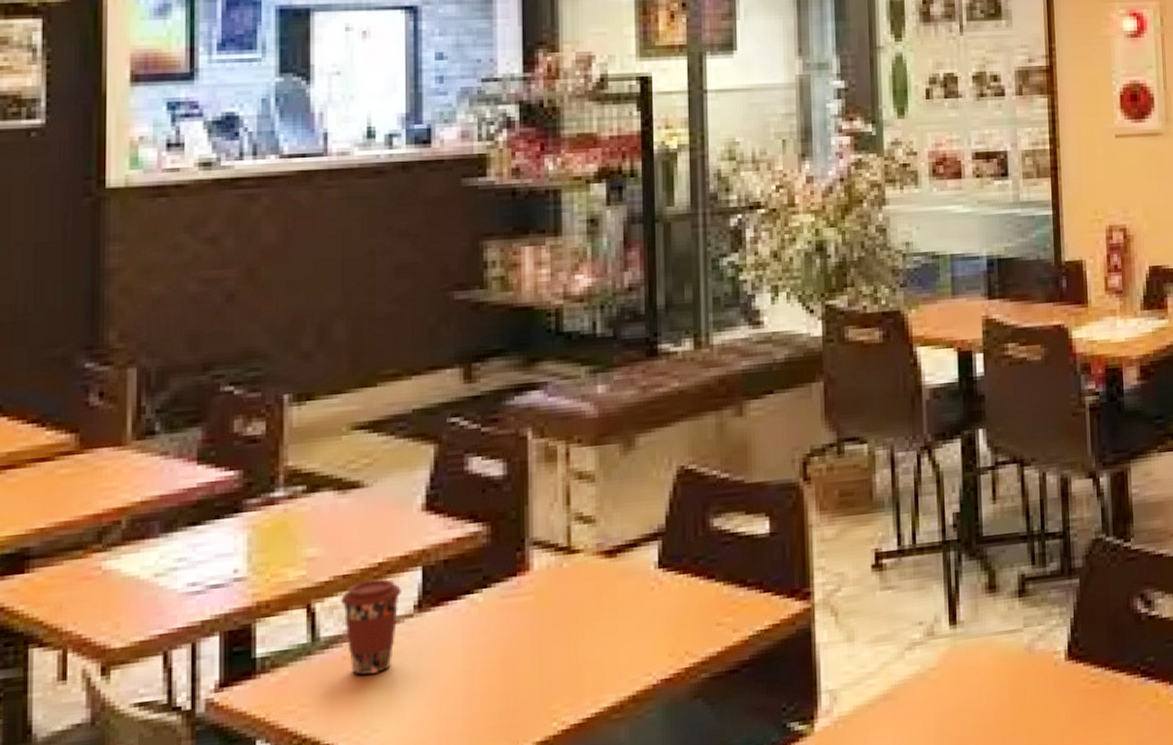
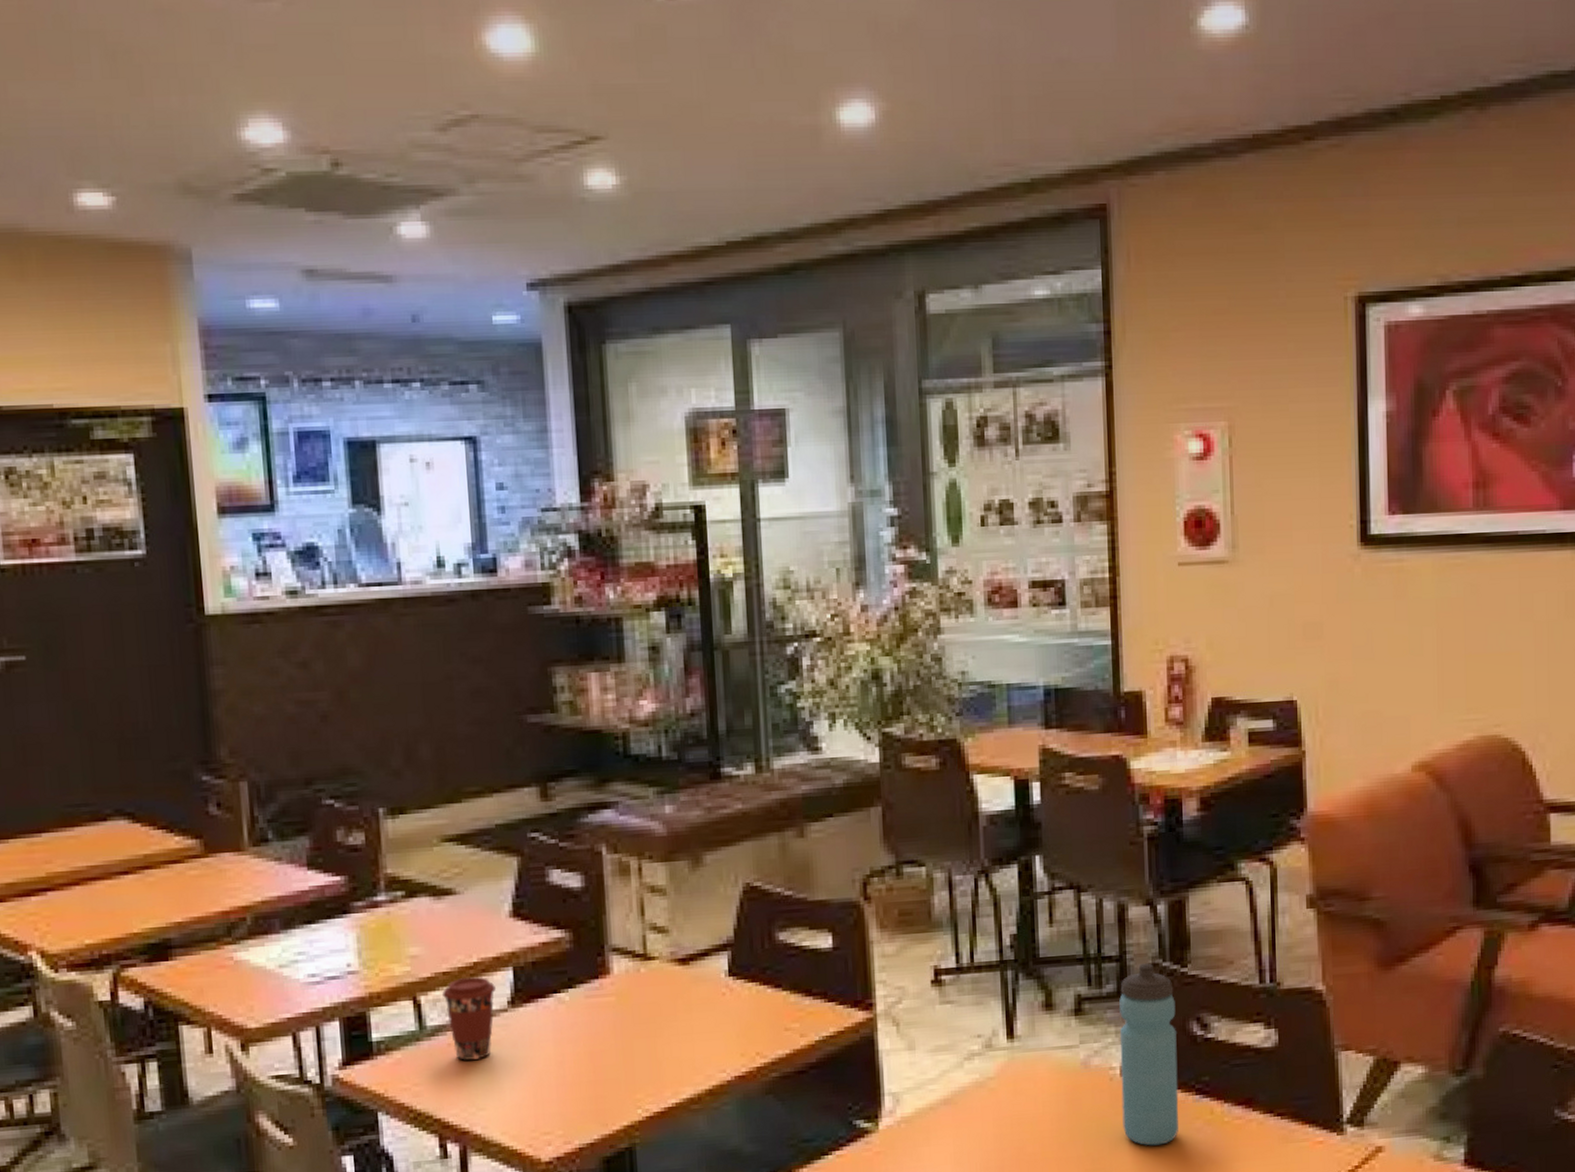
water bottle: none [1063,538,1125,735] -> present [1119,963,1179,1146]

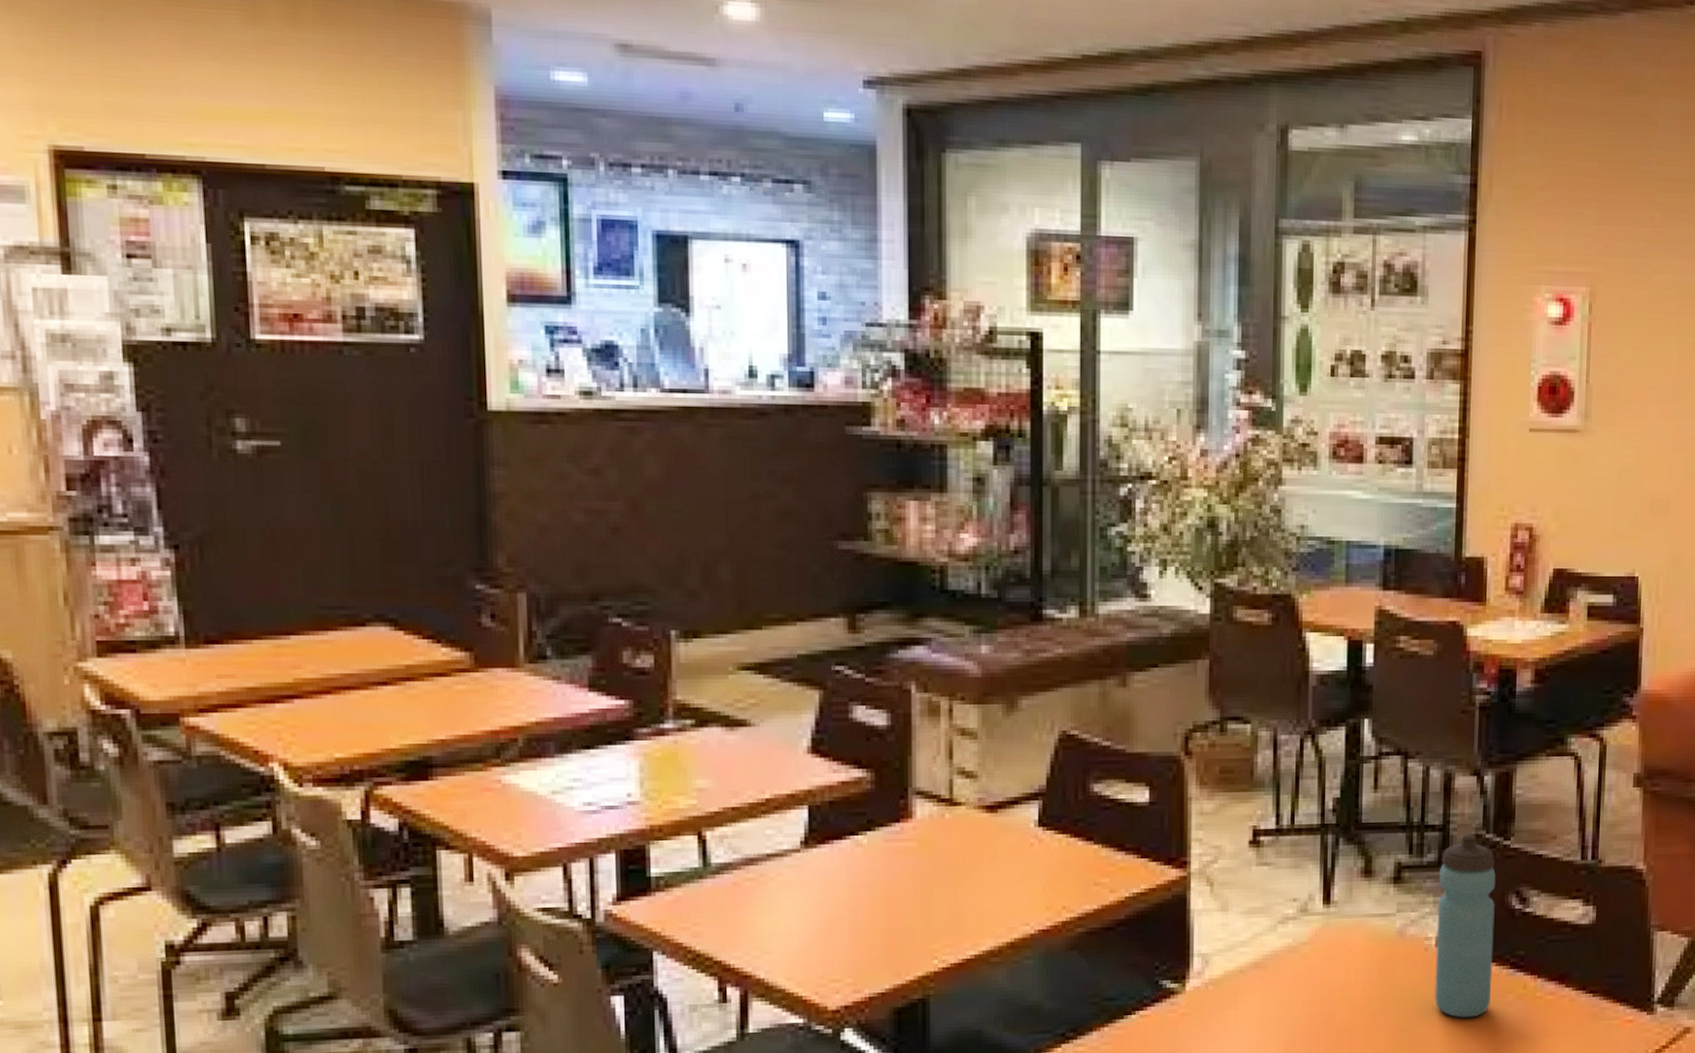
coffee cup: present [441,976,497,1062] -> none [729,813,790,902]

